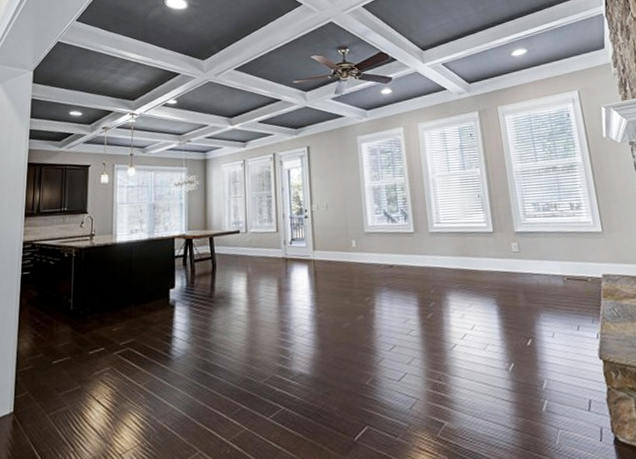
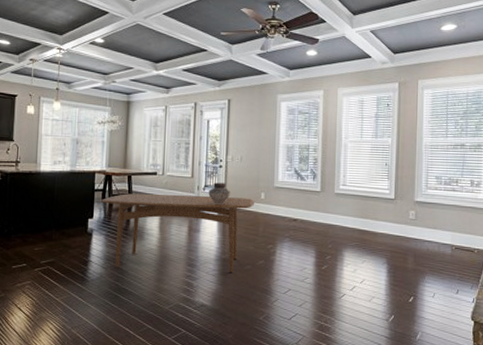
dining table: none [183,248,347,341] -> present [101,194,255,272]
ceramic pot: none [295,234,319,258] -> present [208,182,230,205]

